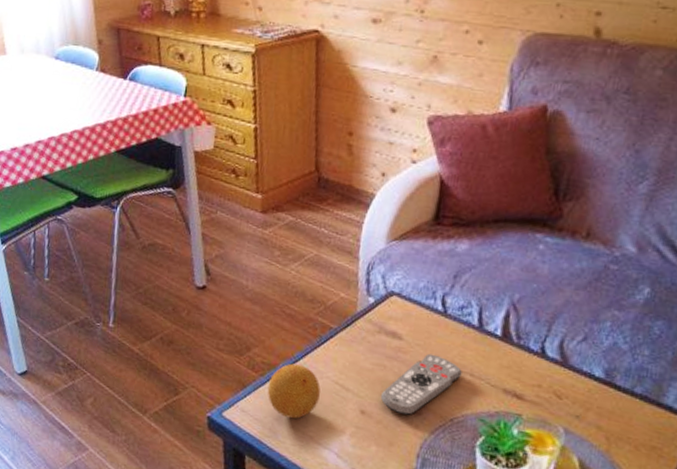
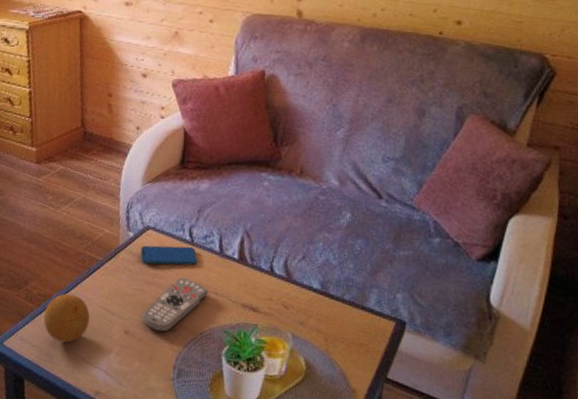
smartphone: none [382,314,451,340] -> present [140,245,198,265]

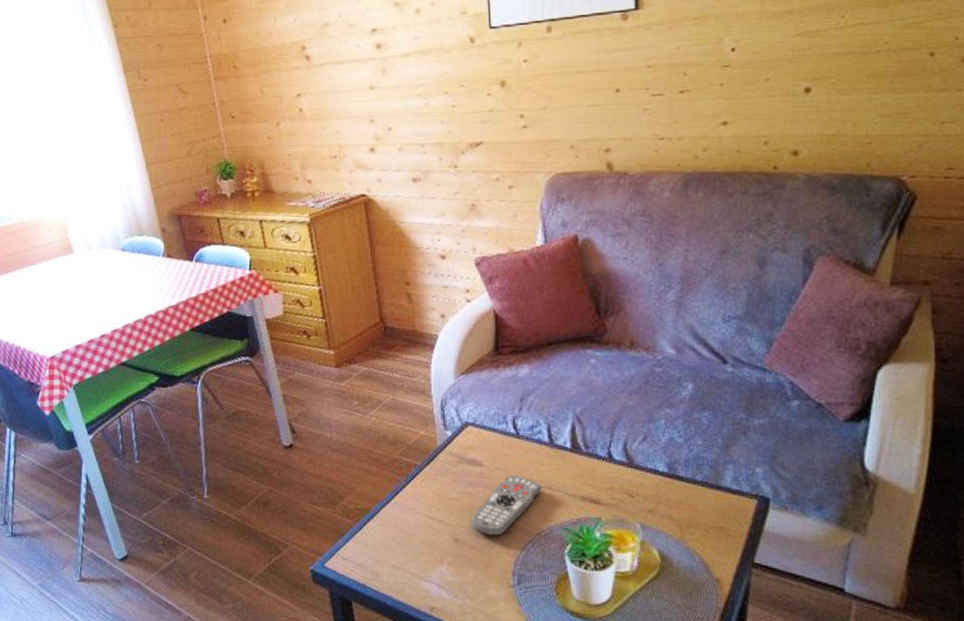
fruit: present [43,293,90,343] -> none [364,505,415,558]
smartphone: present [140,245,198,265] -> none [462,440,526,463]

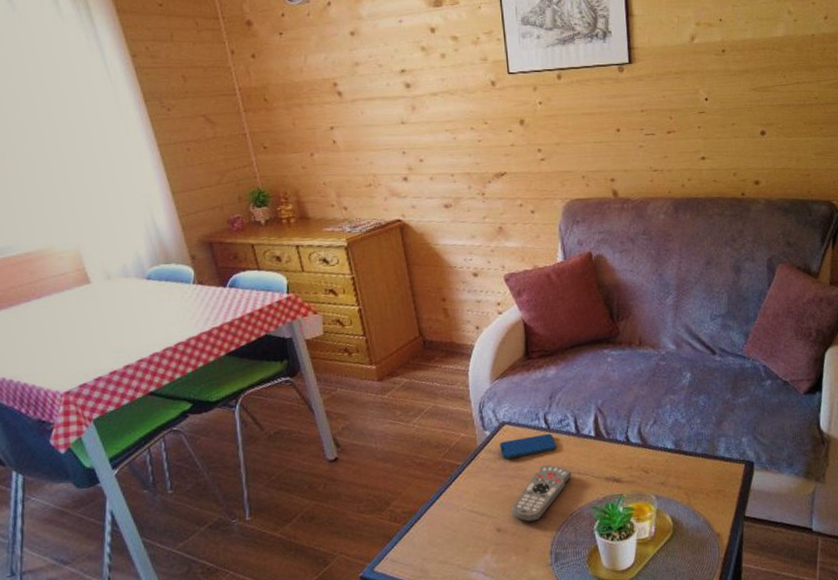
smartphone: none [462,440,526,463] -> present [500,433,557,459]

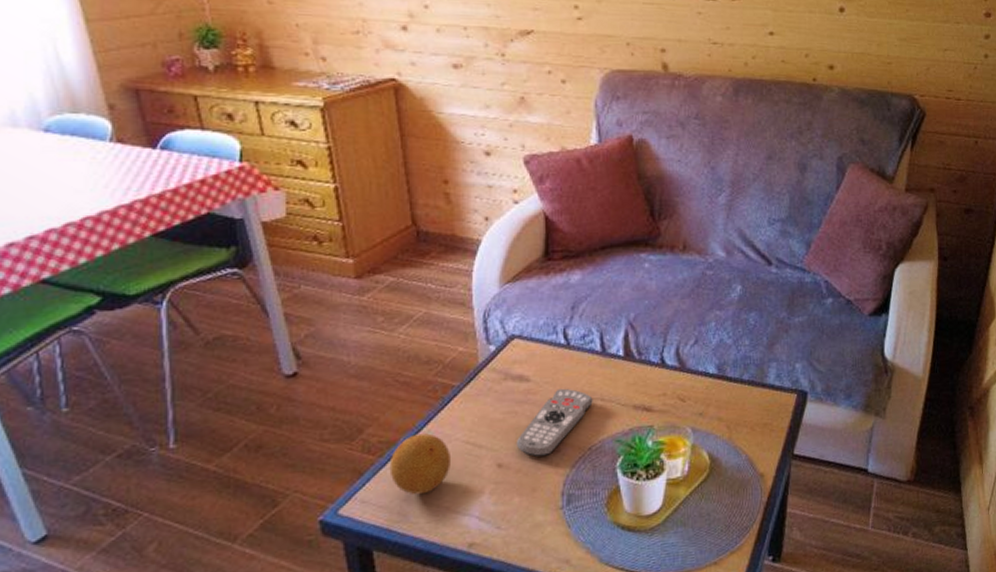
fruit: none [411,504,461,555] -> present [389,433,452,495]
smartphone: present [500,433,557,459] -> none [507,350,578,380]

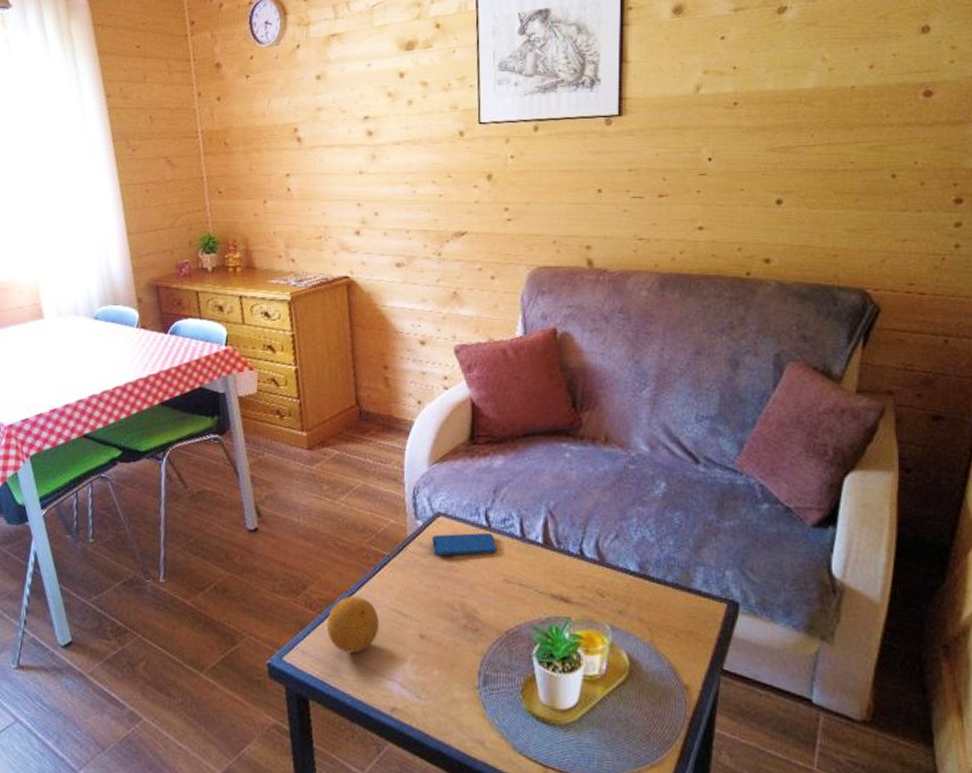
smartphone: none [507,350,578,380] -> present [432,532,498,556]
remote control: present [516,388,593,457] -> none [437,569,511,633]

